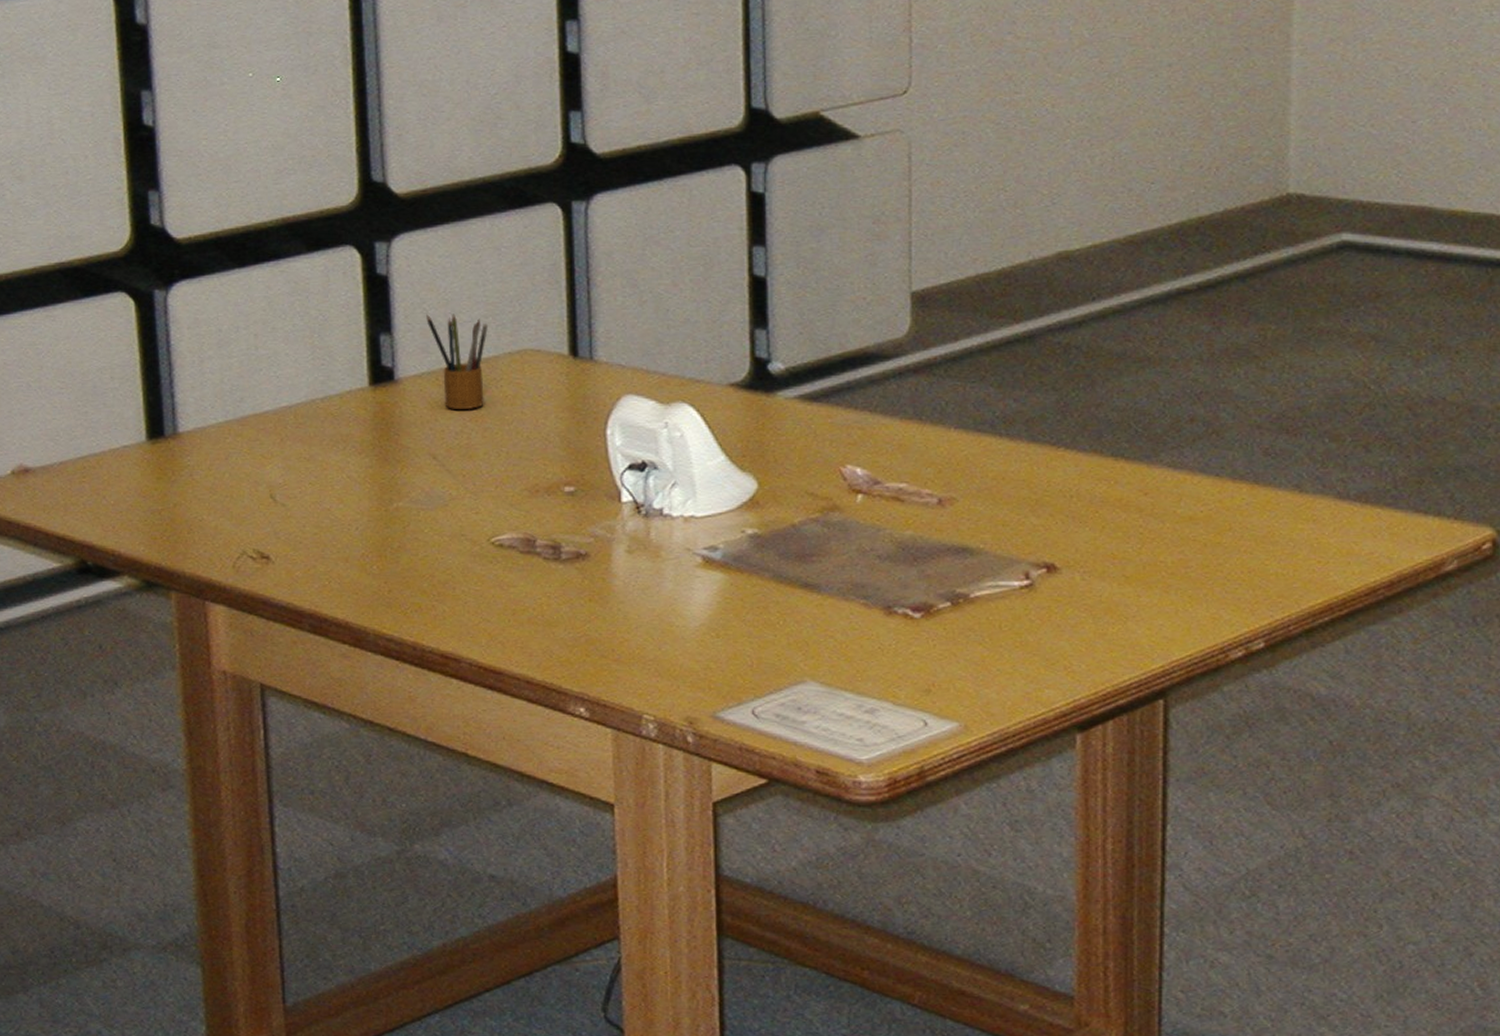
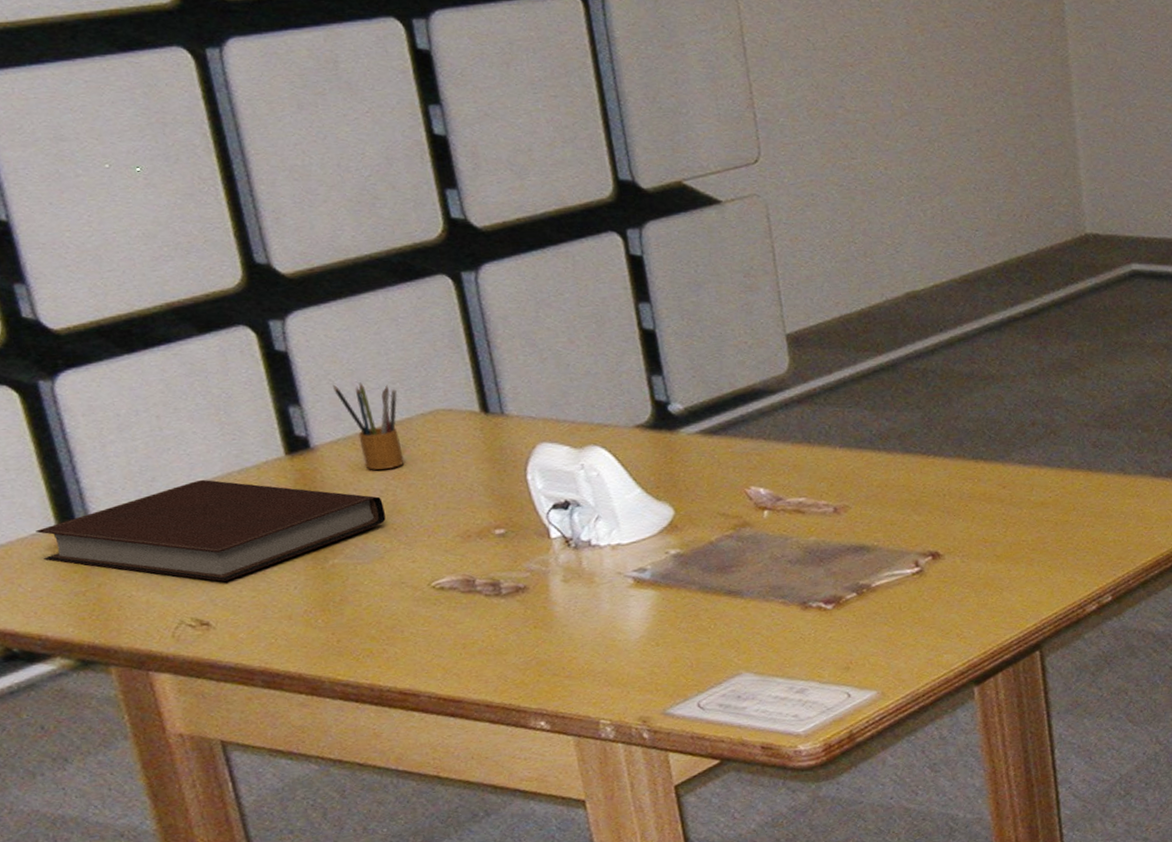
notebook: none [127,404,456,514] -> present [35,479,386,582]

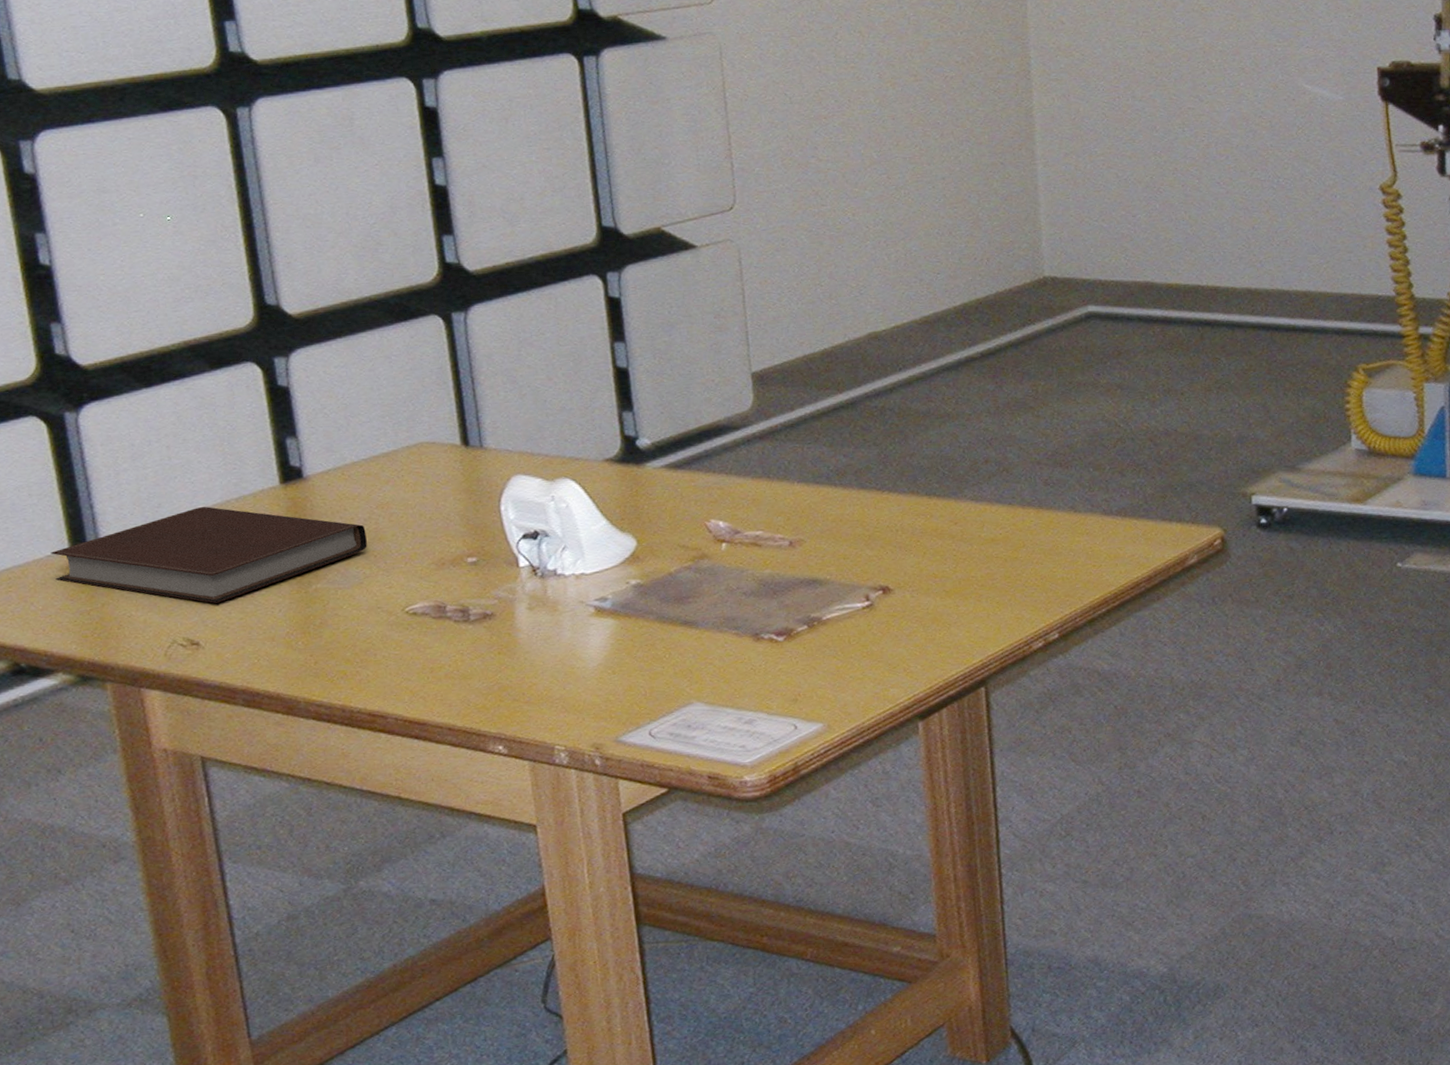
pencil box: present [333,382,404,470] -> none [328,416,388,499]

